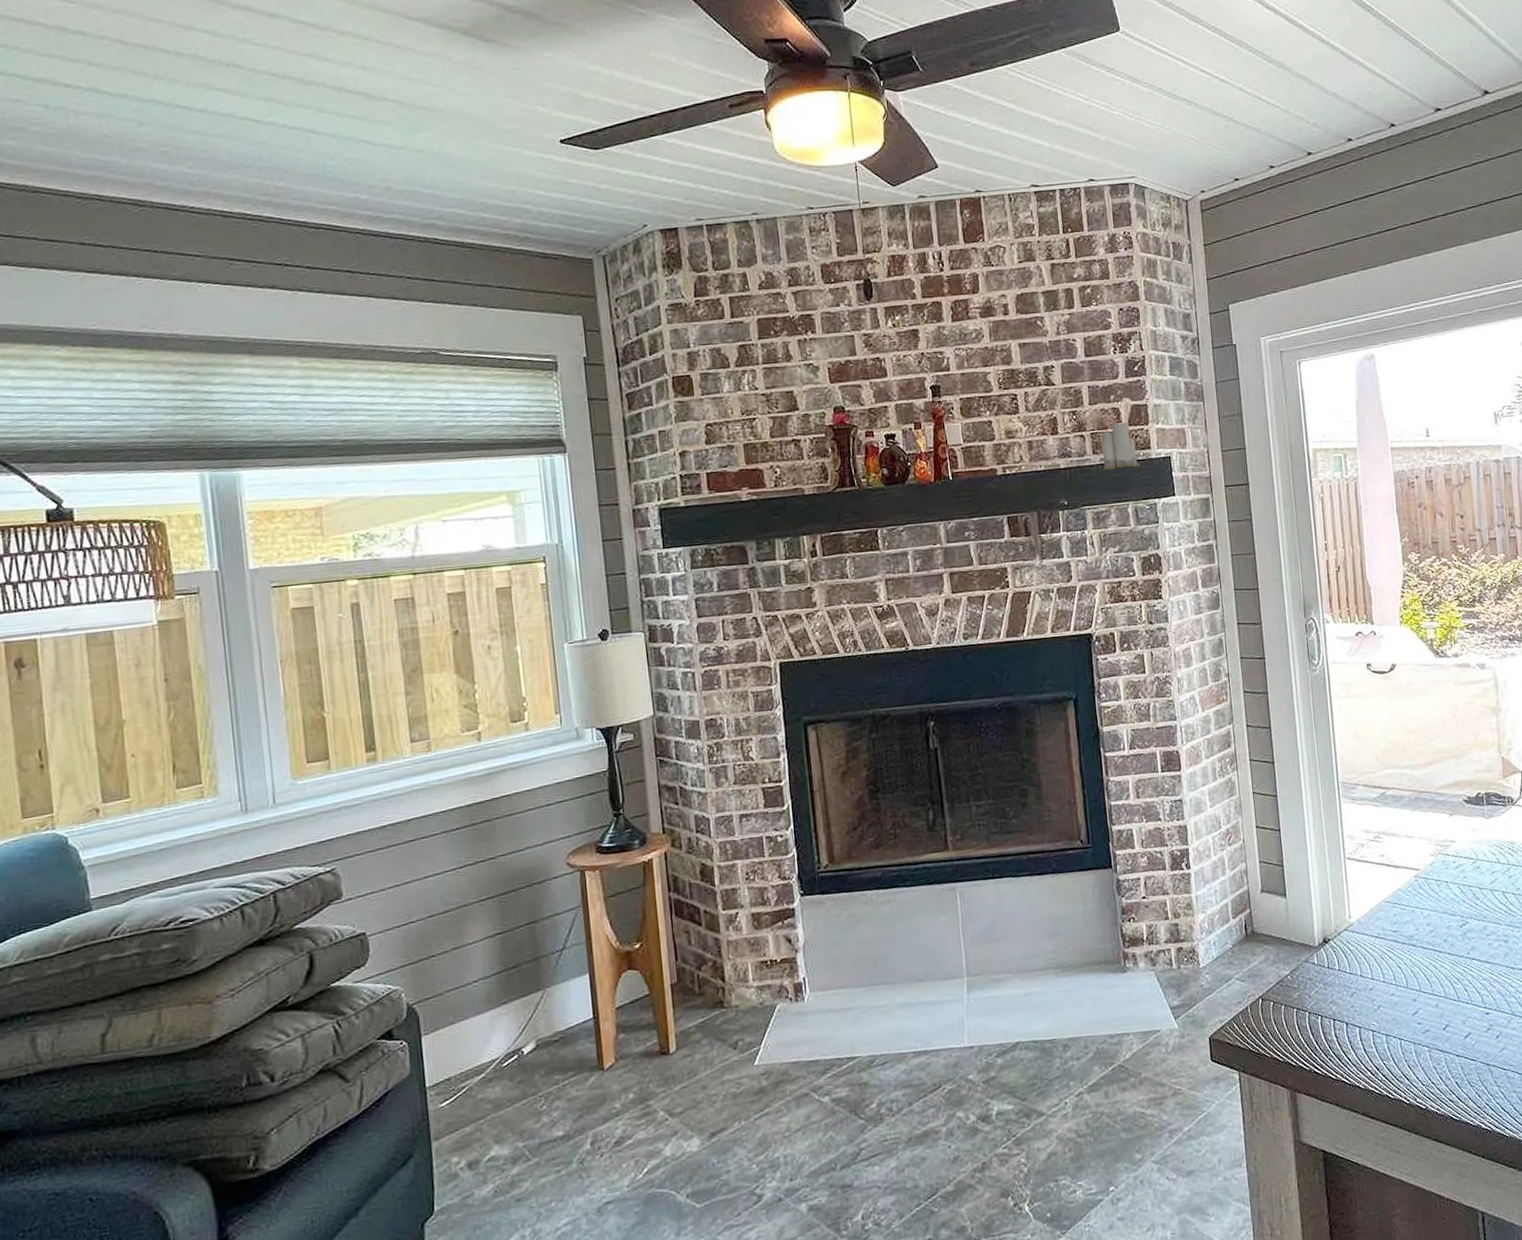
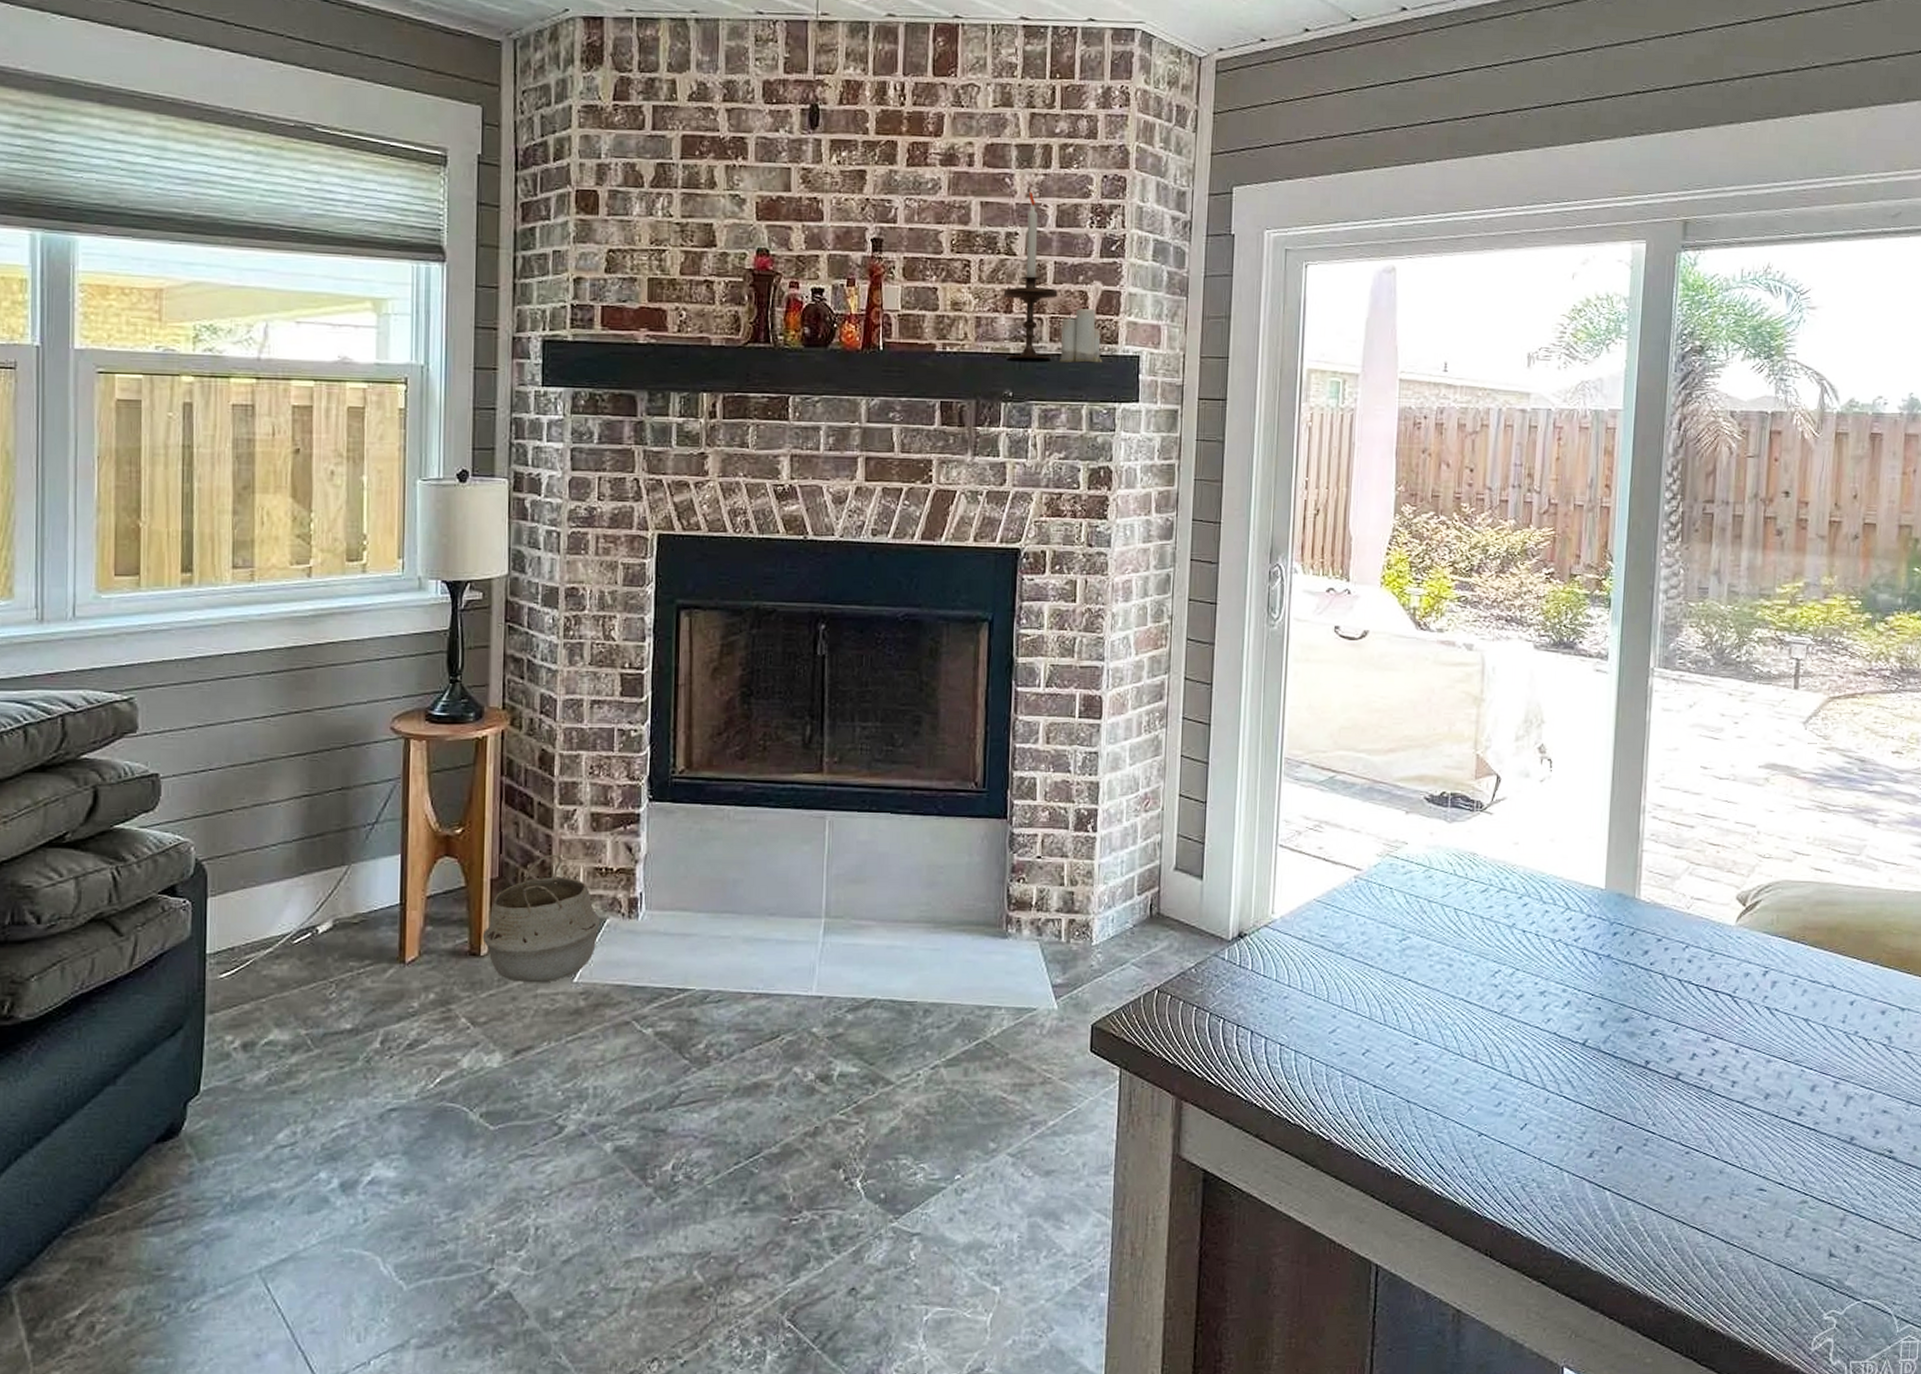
woven basket: none [669,954,772,1073] -> present [482,854,601,983]
candlestick: none [1048,329,1097,476] -> present [1003,191,1058,363]

